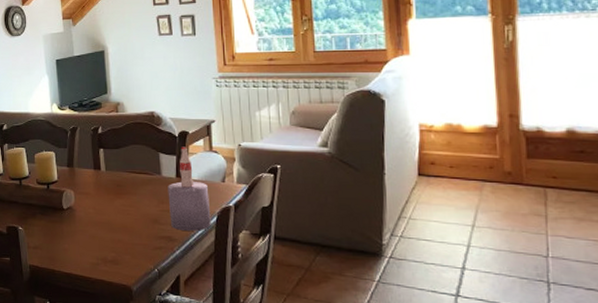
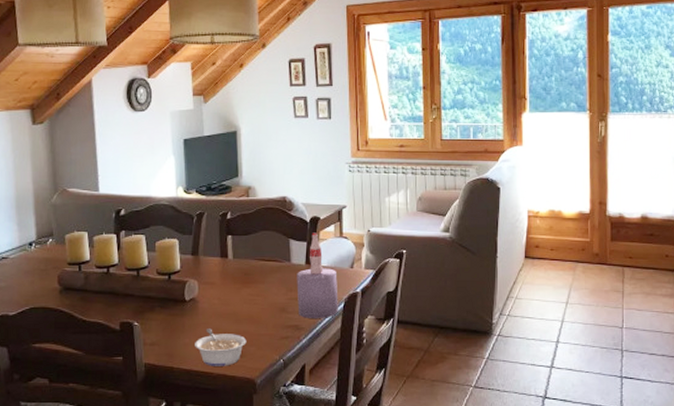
legume: none [73,236,122,272] -> present [195,329,247,366]

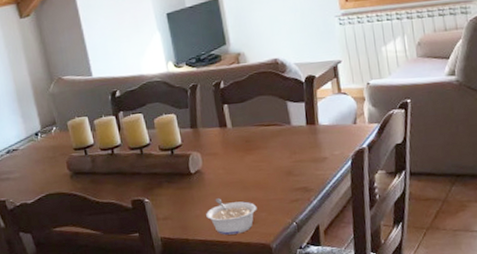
bottle: present [297,232,338,318] -> none [299,91,346,179]

